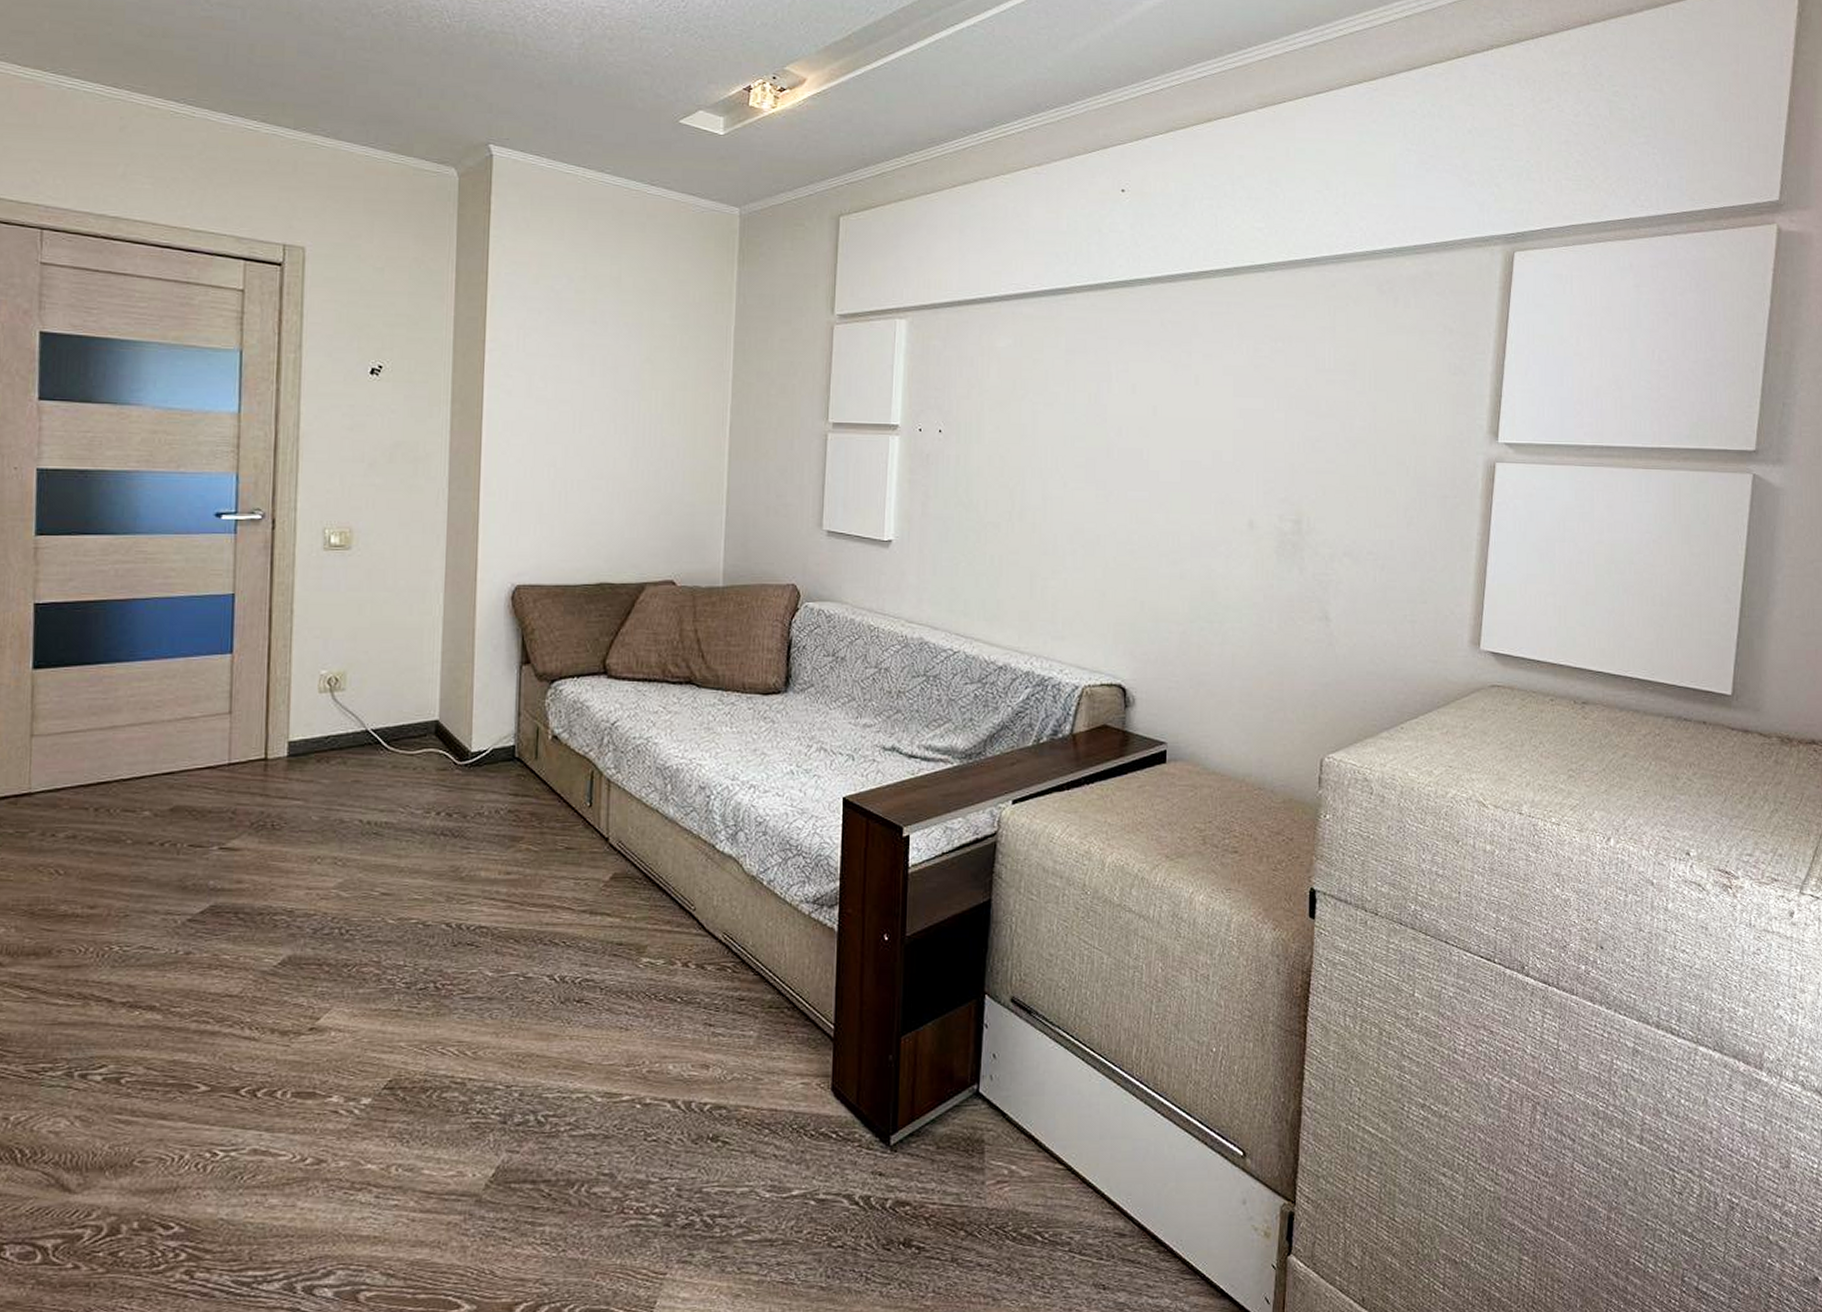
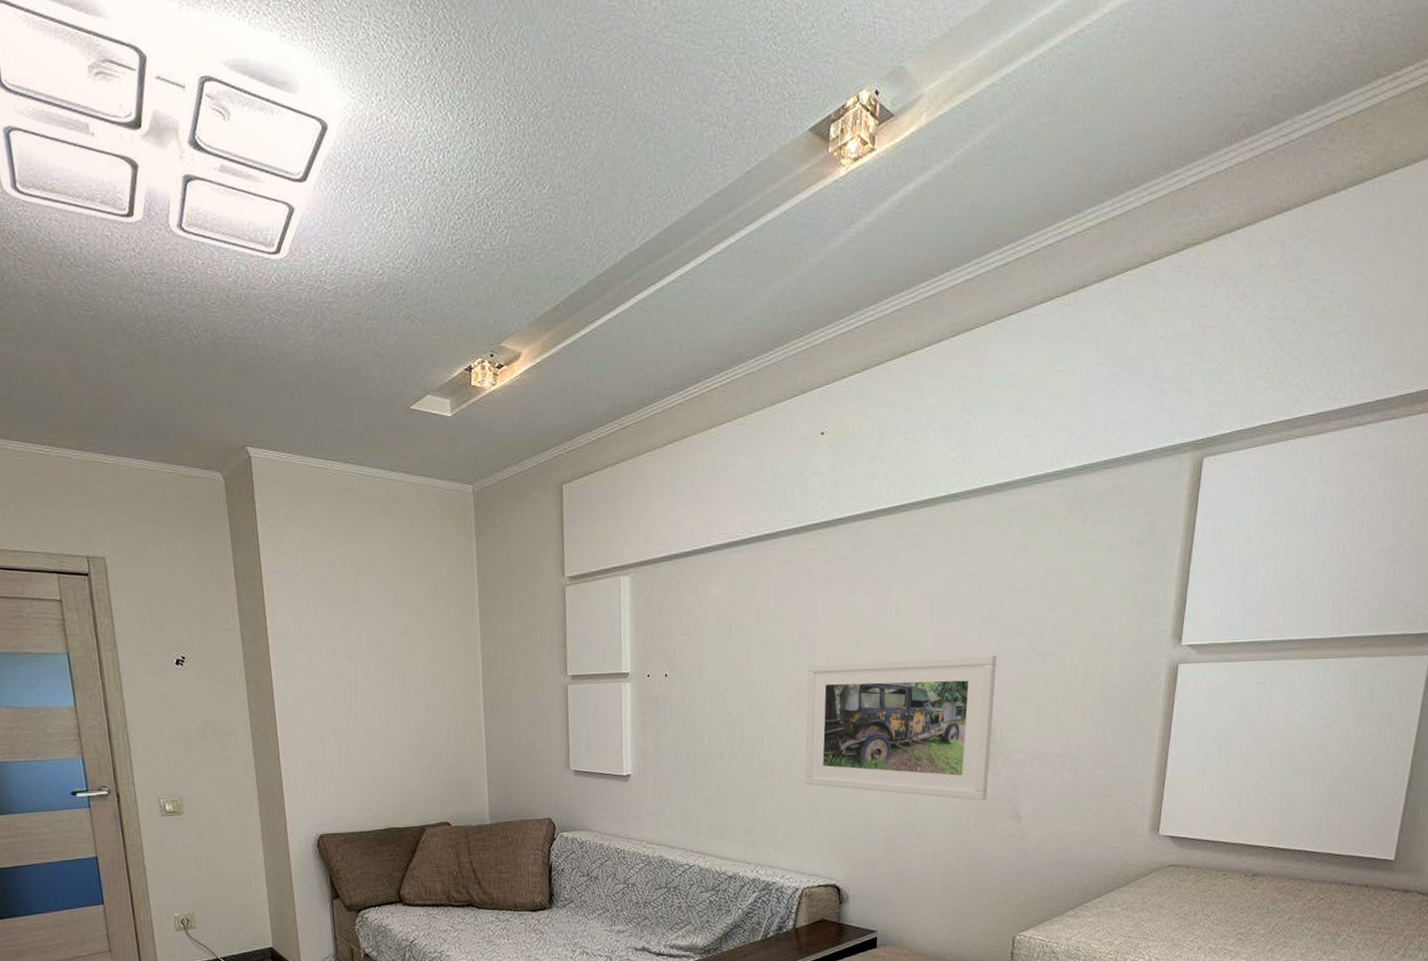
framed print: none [1091,431,1304,598] -> present [805,654,997,801]

